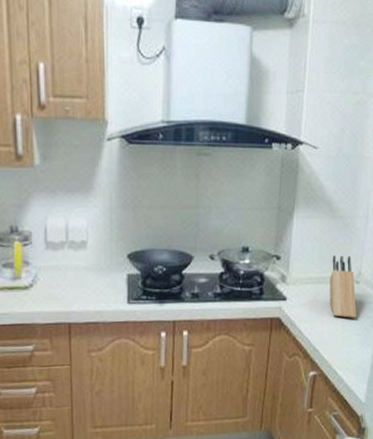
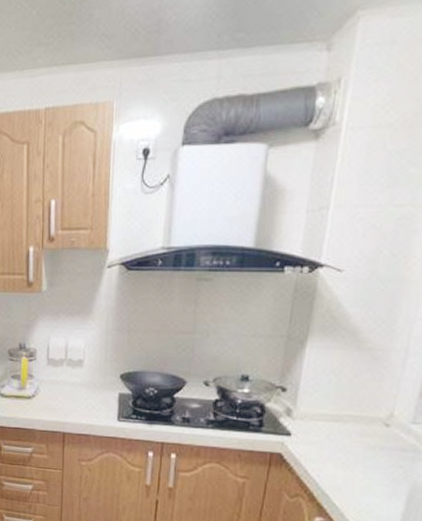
knife block: present [329,255,357,318] -> none [346,392,384,466]

